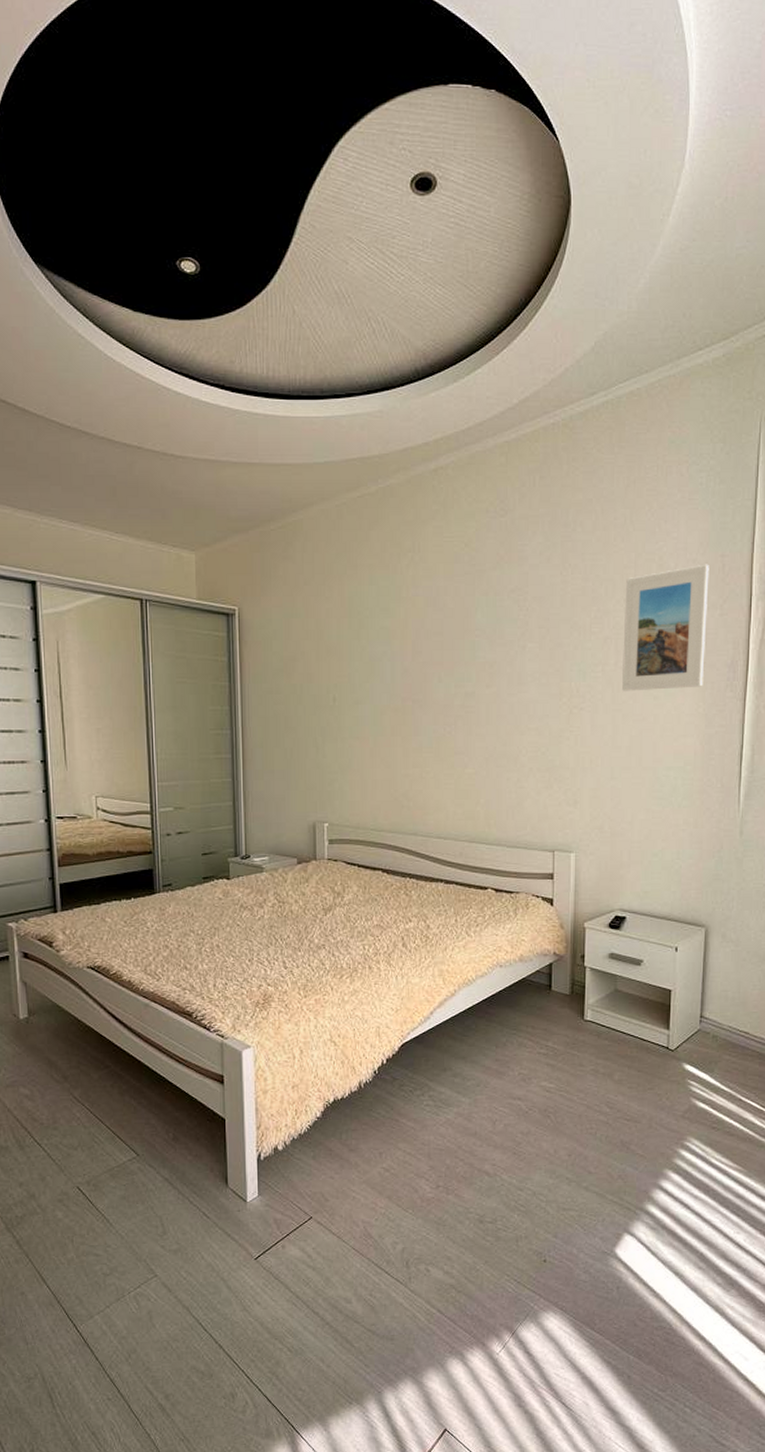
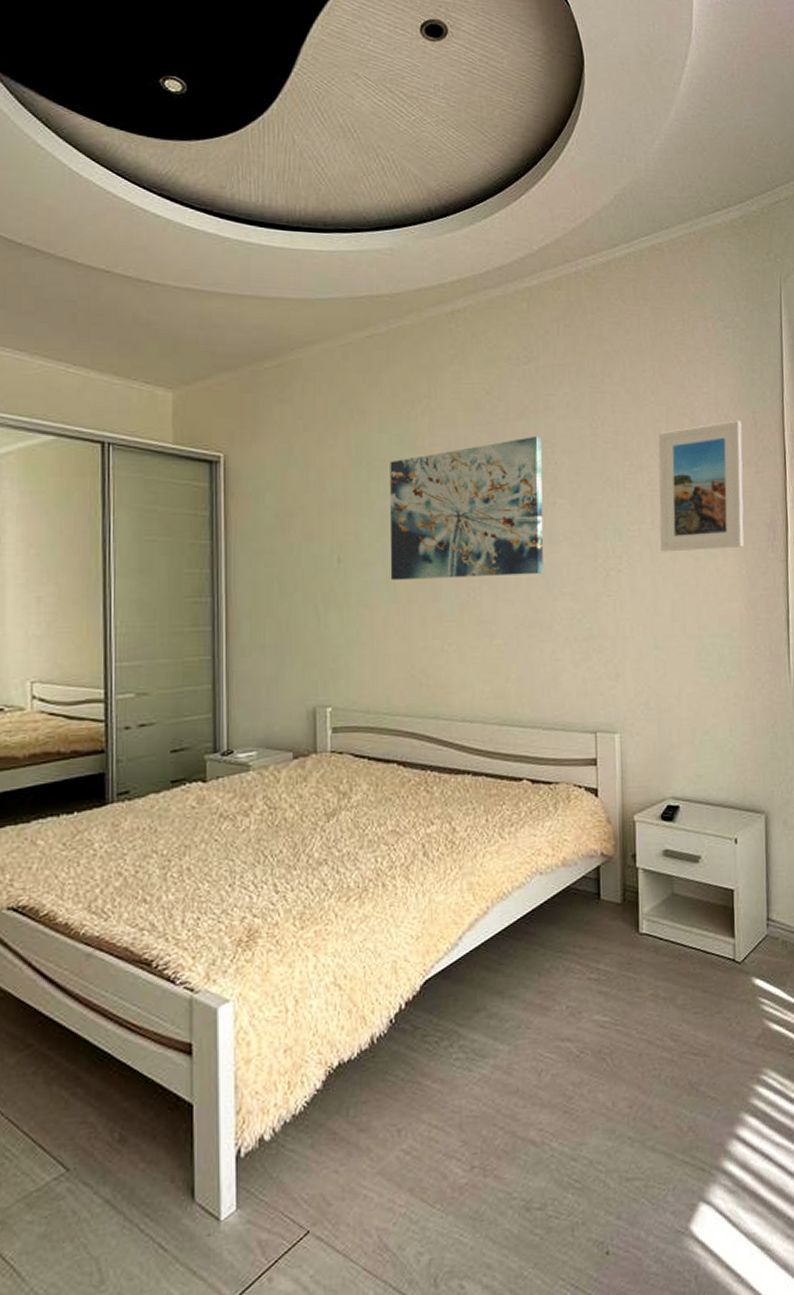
wall art: none [377,584,515,717] -> present [390,436,544,581]

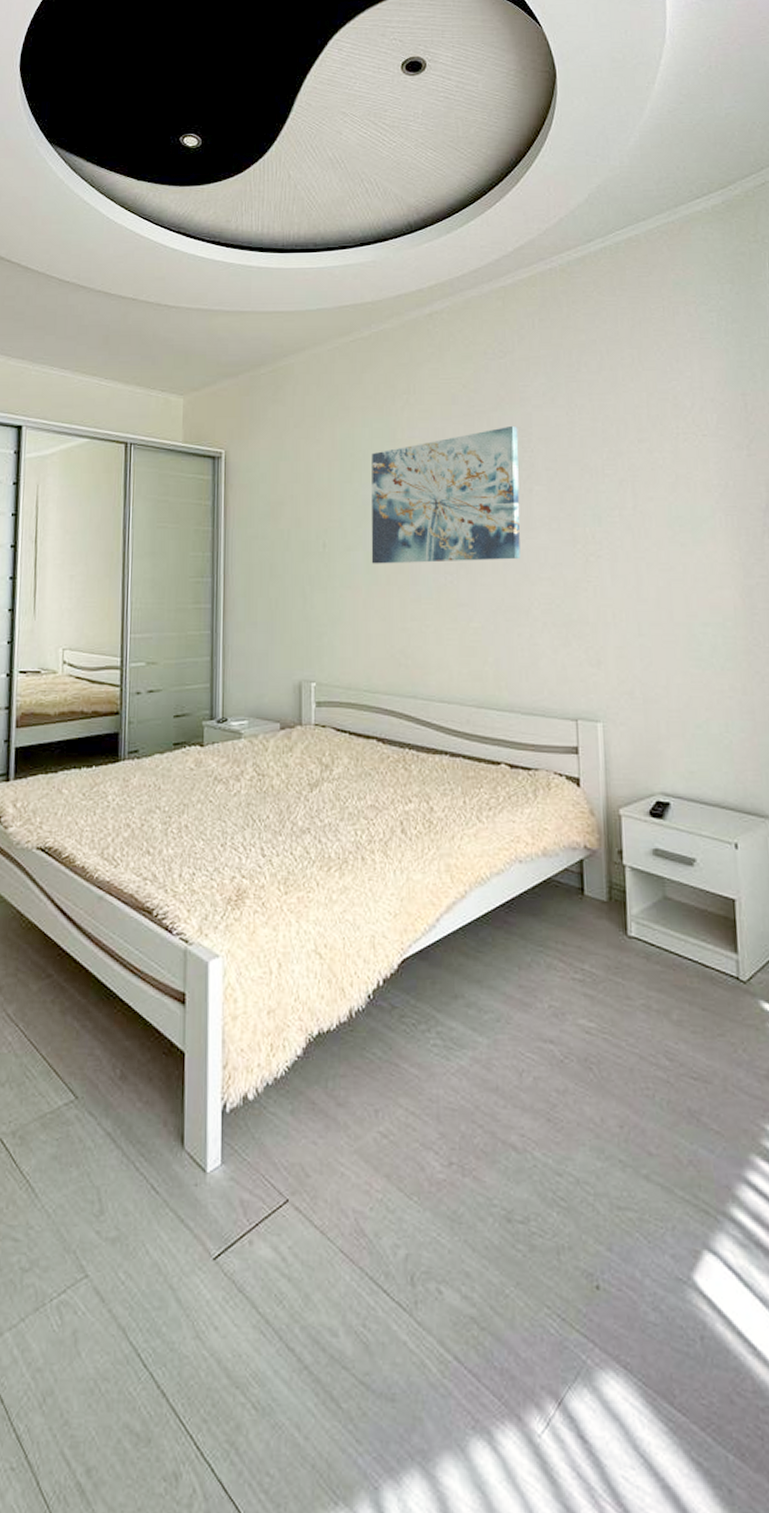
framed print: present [658,420,744,552] -> none [639,403,736,538]

